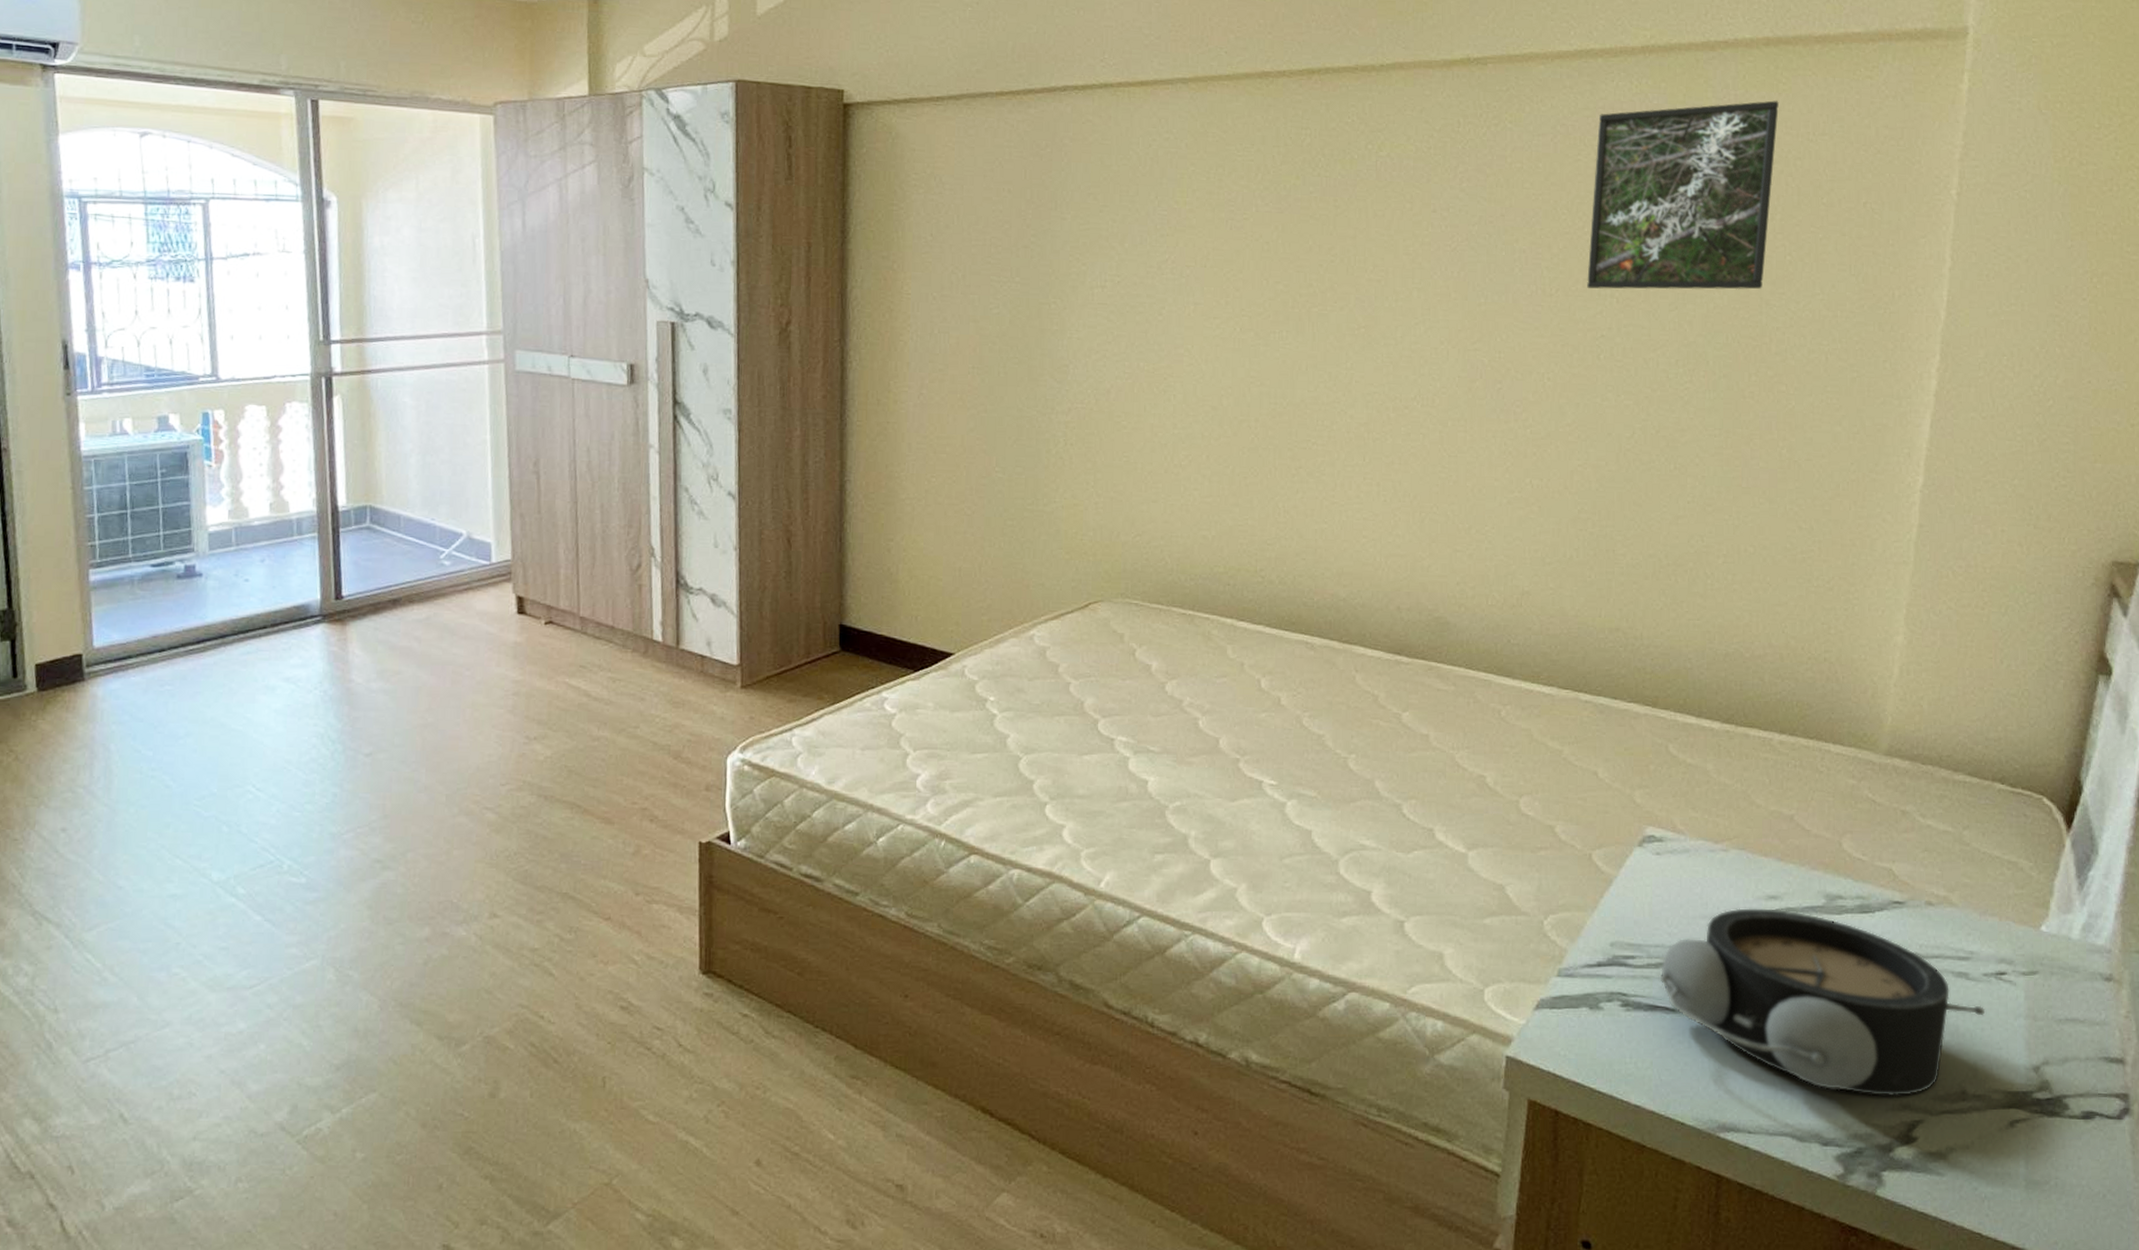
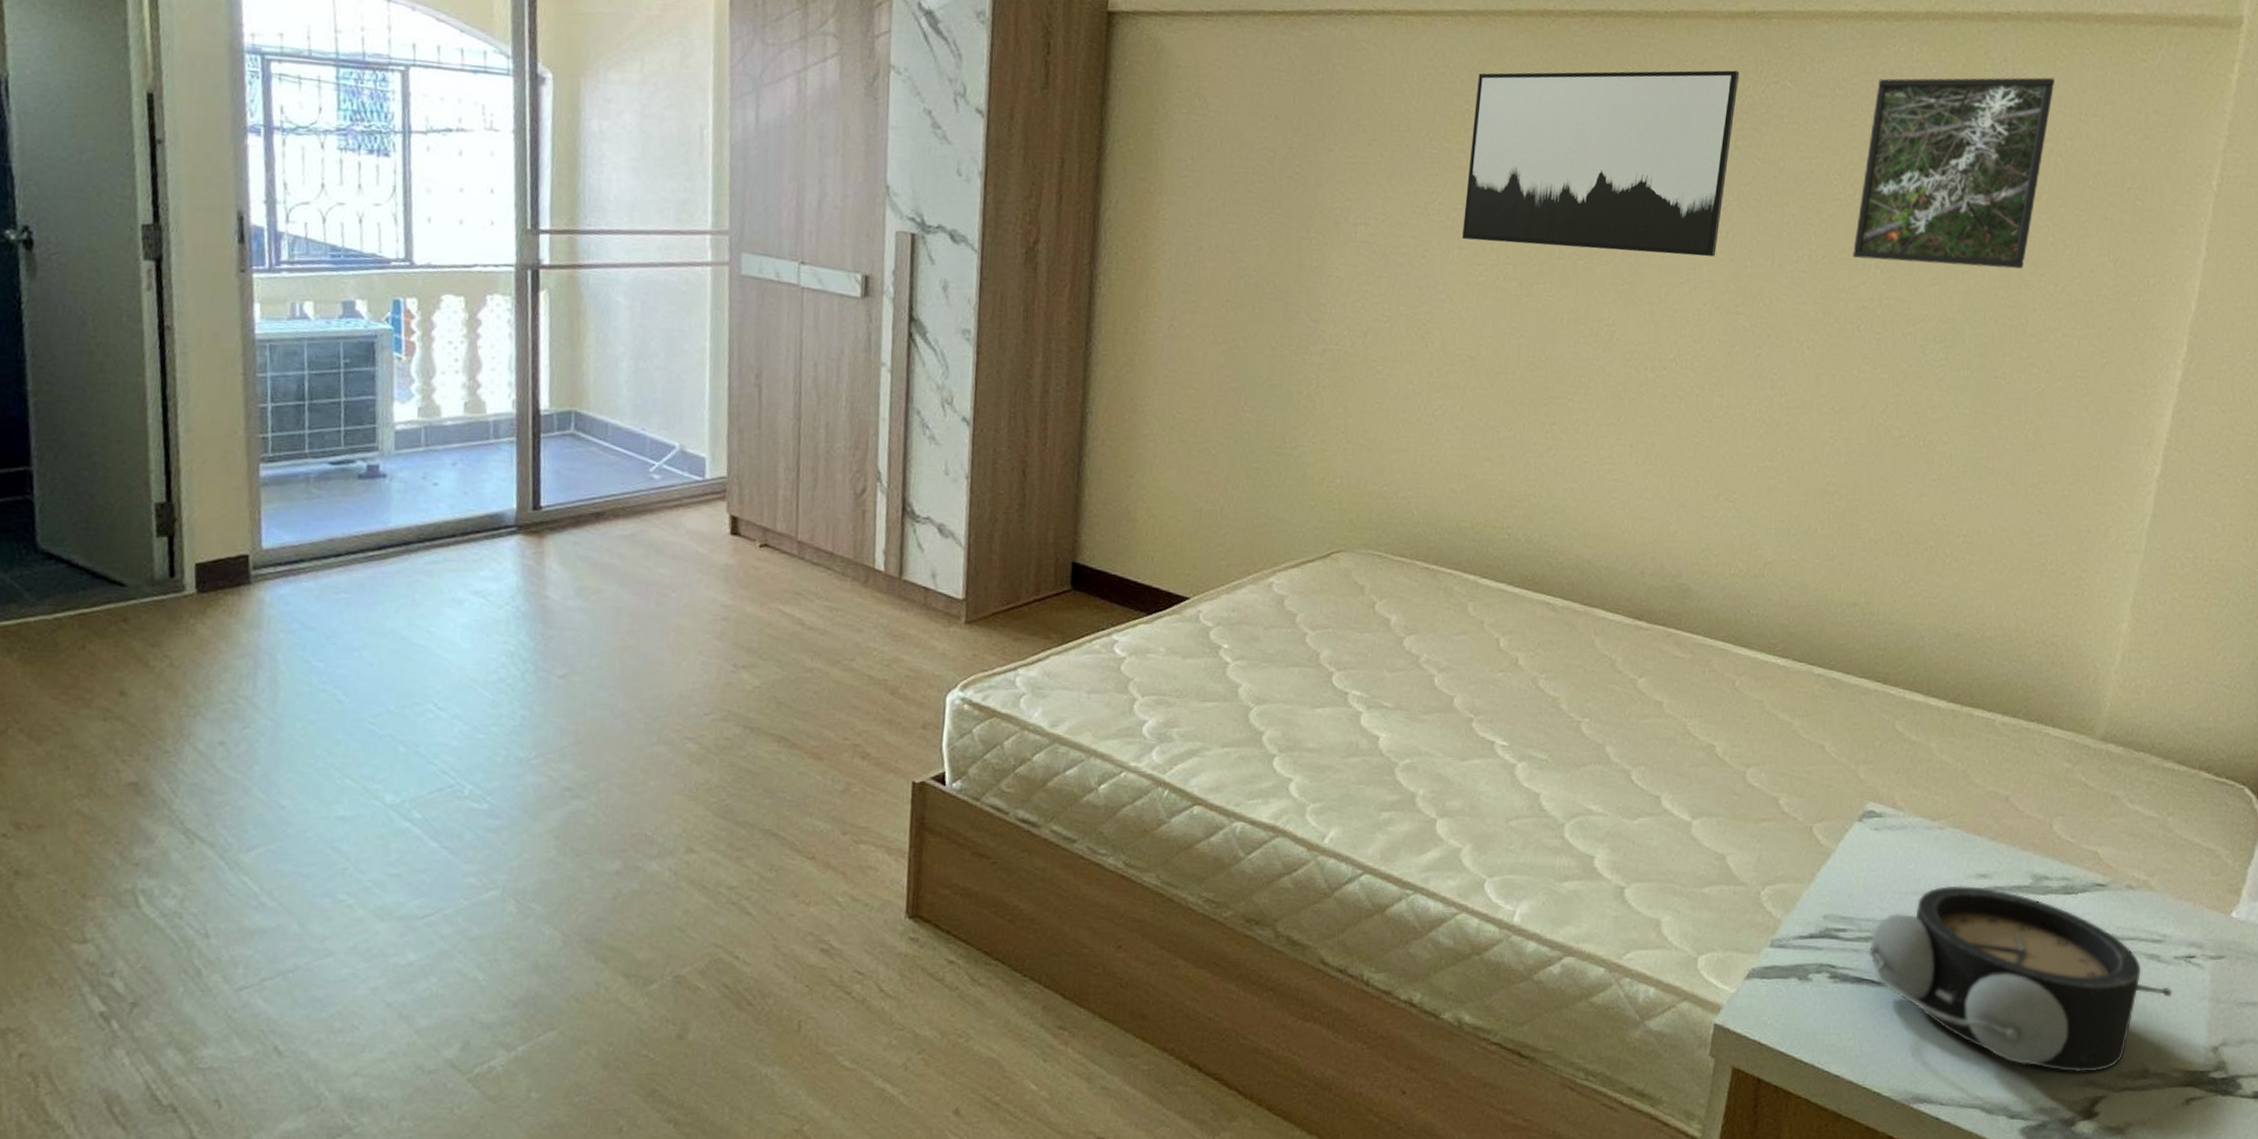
wall art: none [1197,116,1459,297] -> present [1462,70,1740,257]

